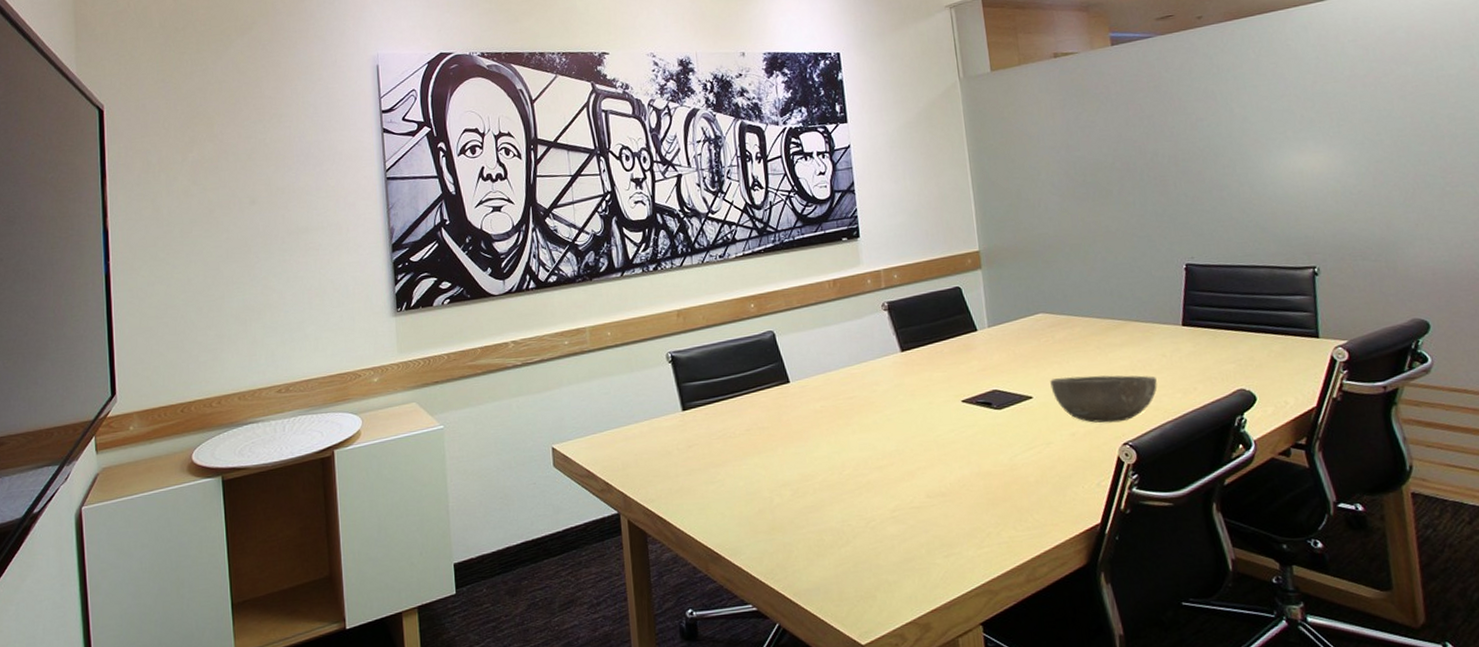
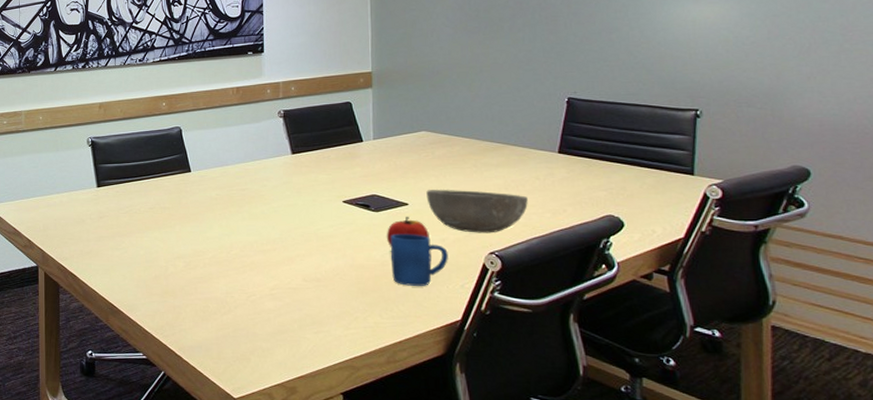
apple: none [1012,412,1058,449] -> present [387,217,429,247]
mug: none [1017,430,1081,491] -> present [391,233,448,286]

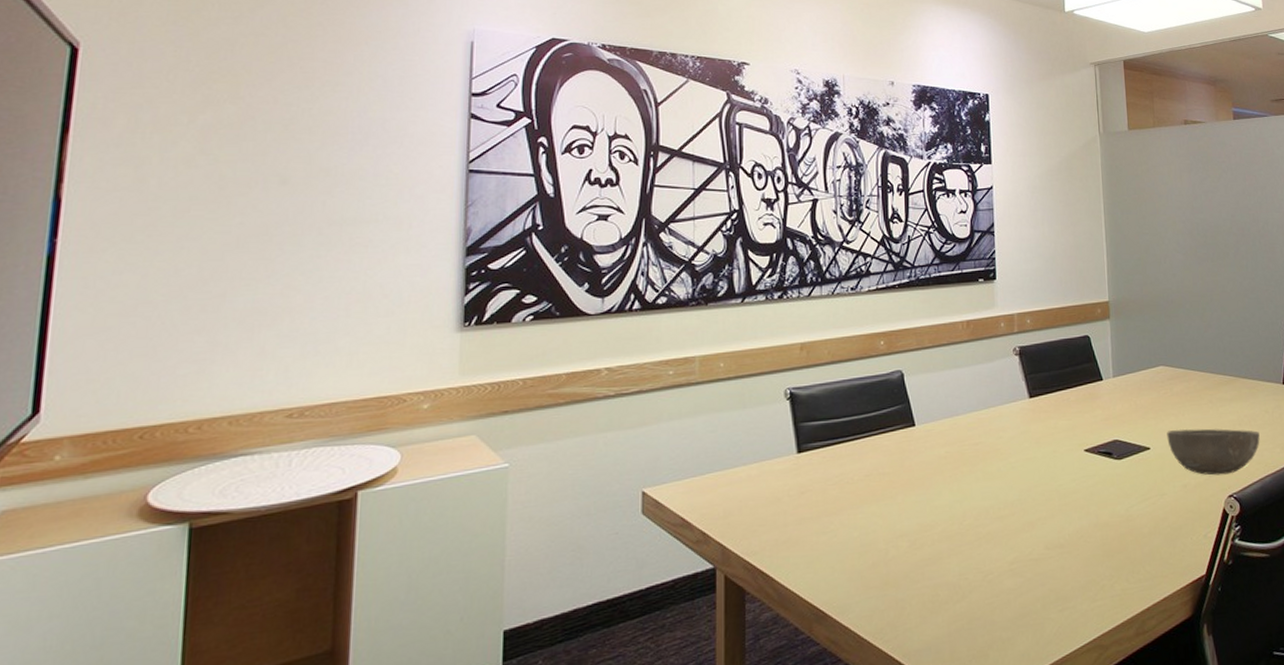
apple: present [387,217,429,247] -> none [1130,463,1172,499]
mug: present [391,233,448,286] -> none [1134,481,1191,542]

